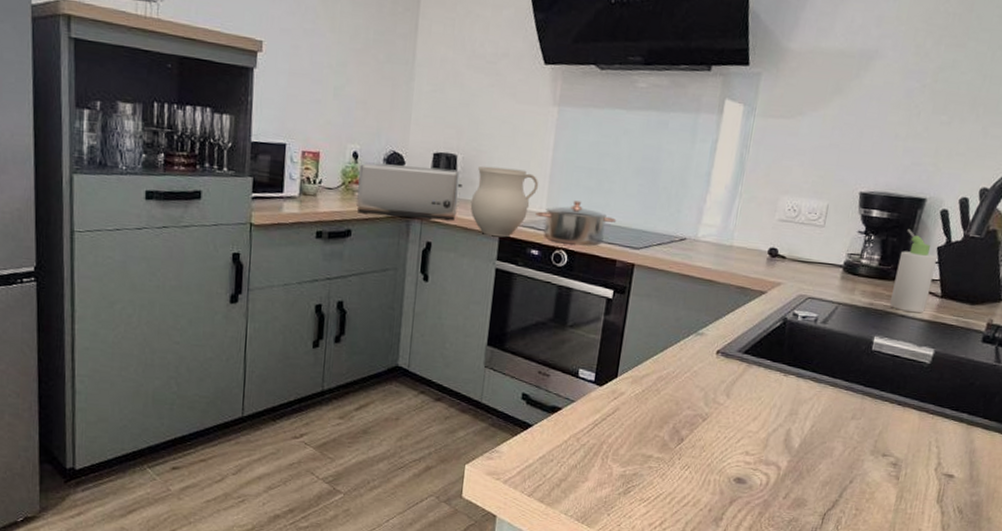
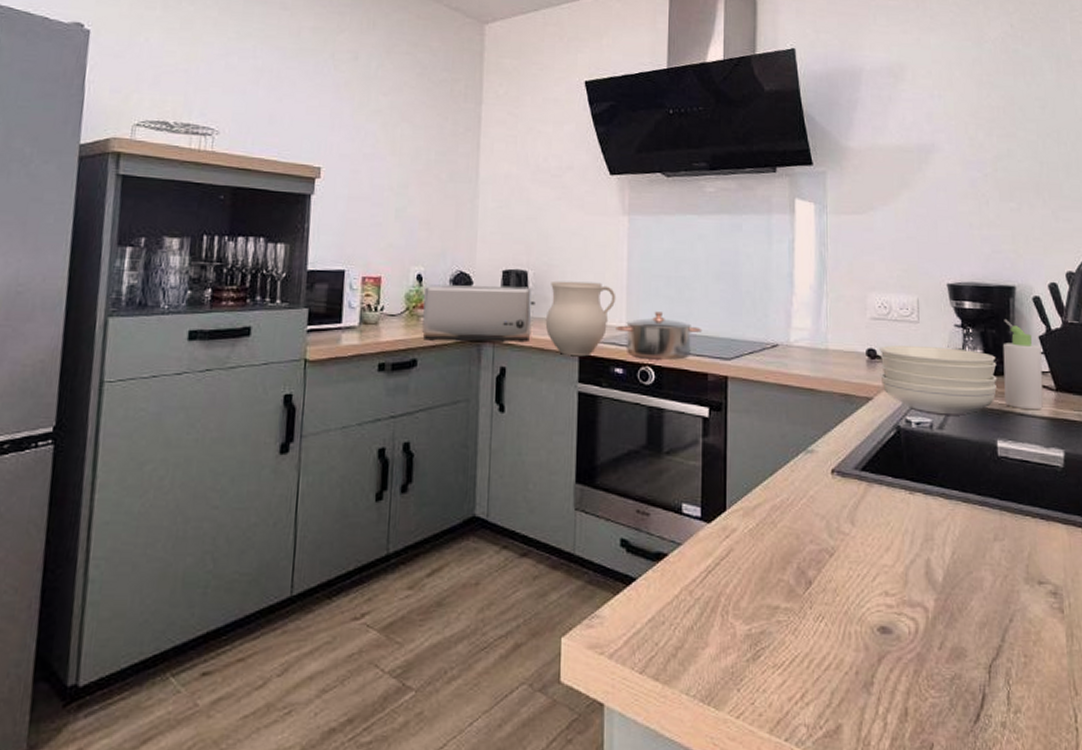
bowl: none [777,246,891,313] -> present [879,345,997,417]

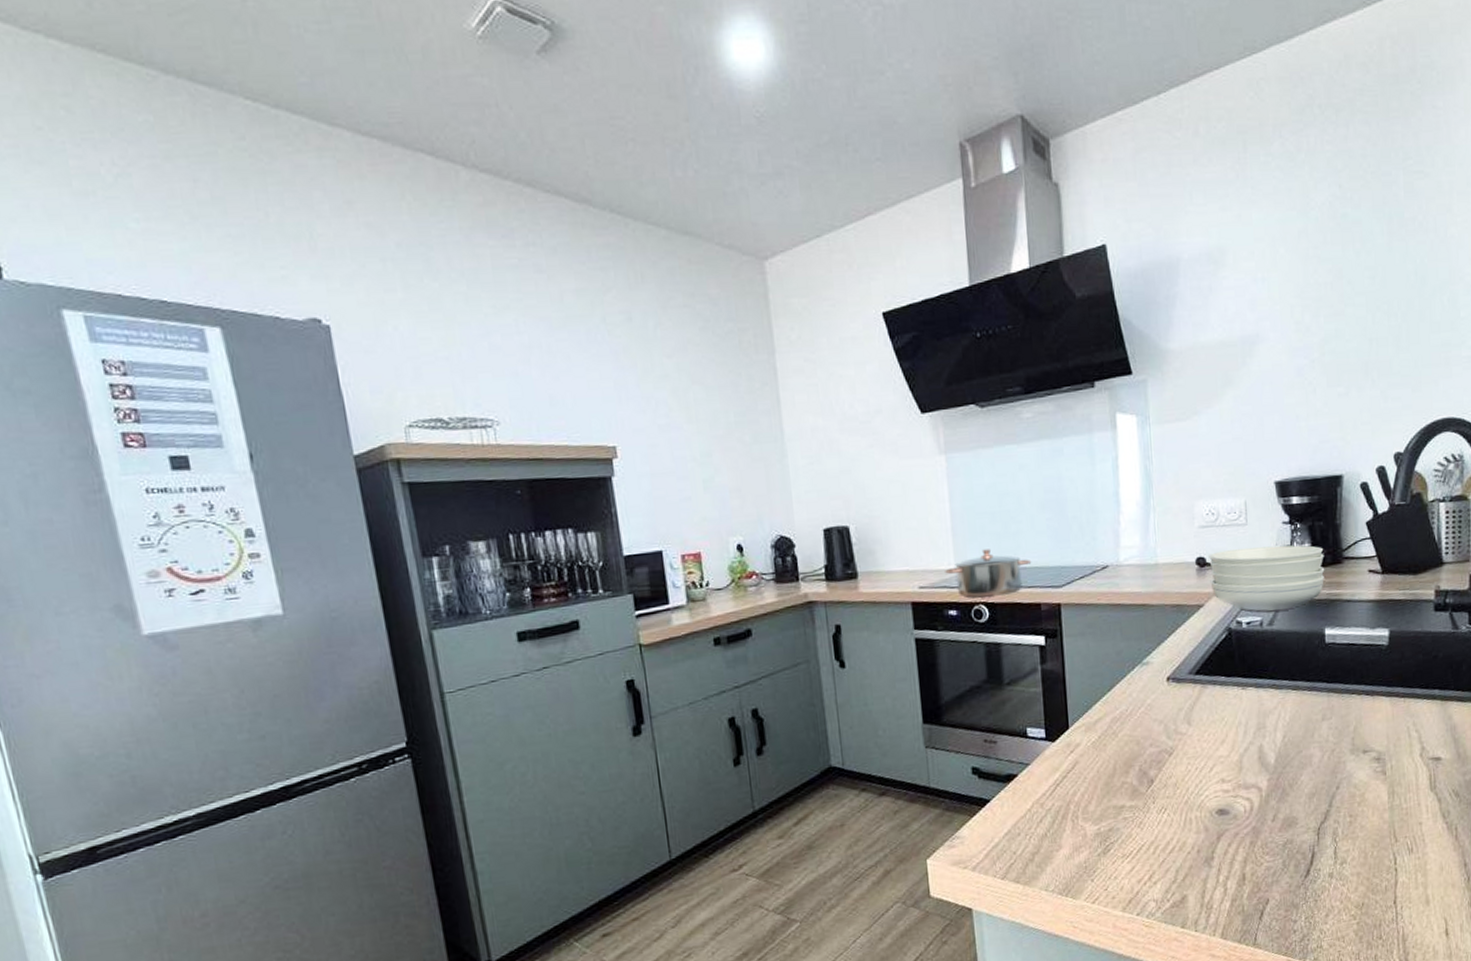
toaster: present [422,284,535,343] -> none [746,542,861,610]
ceramic jug: present [545,280,616,357] -> none [873,528,943,606]
bottle: present [1002,318,1043,410] -> none [1330,509,1370,596]

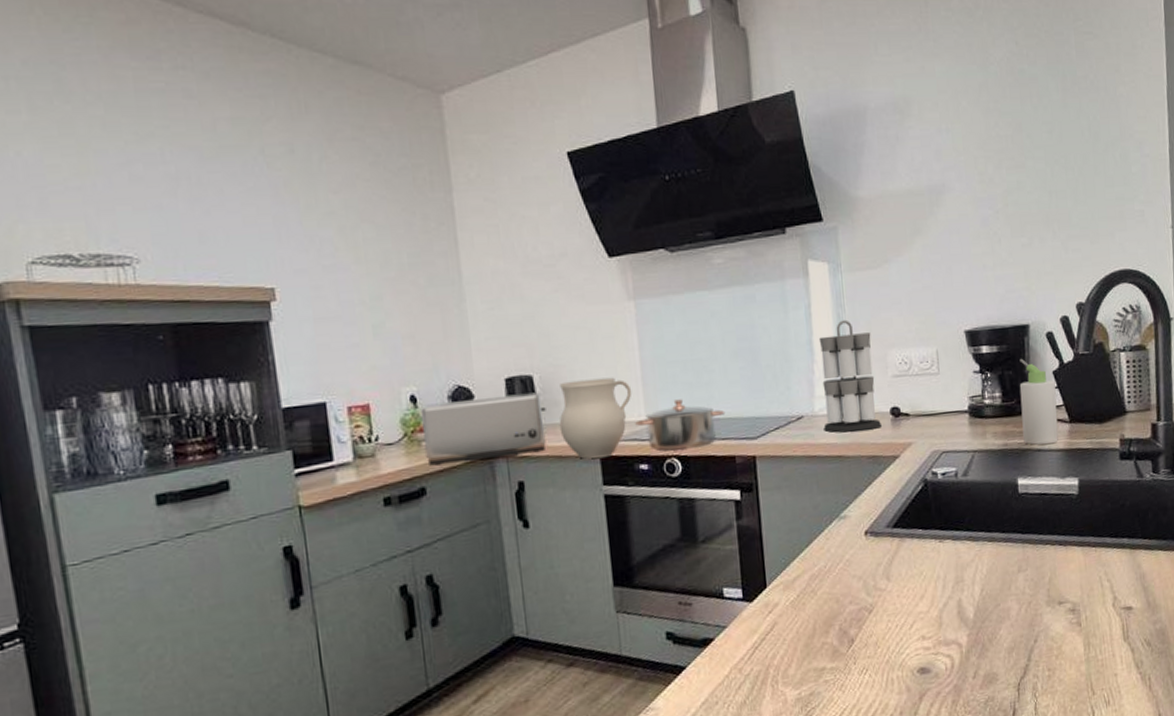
toaster: none [746,542,861,610] -> present [420,392,546,466]
ceramic jug: none [873,528,943,606] -> present [559,377,632,460]
spice rack: none [1125,471,1187,582] -> present [818,319,882,433]
bowl: present [1209,545,1325,613] -> none [903,394,1016,464]
bottle: none [1330,509,1370,596] -> present [1019,358,1058,445]

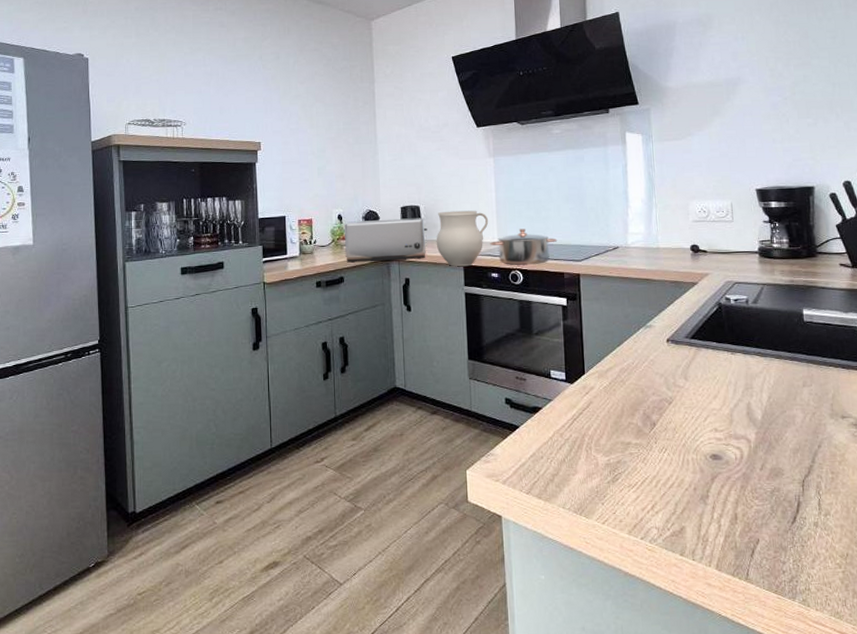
spice rack: present [818,319,882,433] -> none [632,177,683,262]
bottle: present [1019,358,1058,445] -> none [805,213,841,284]

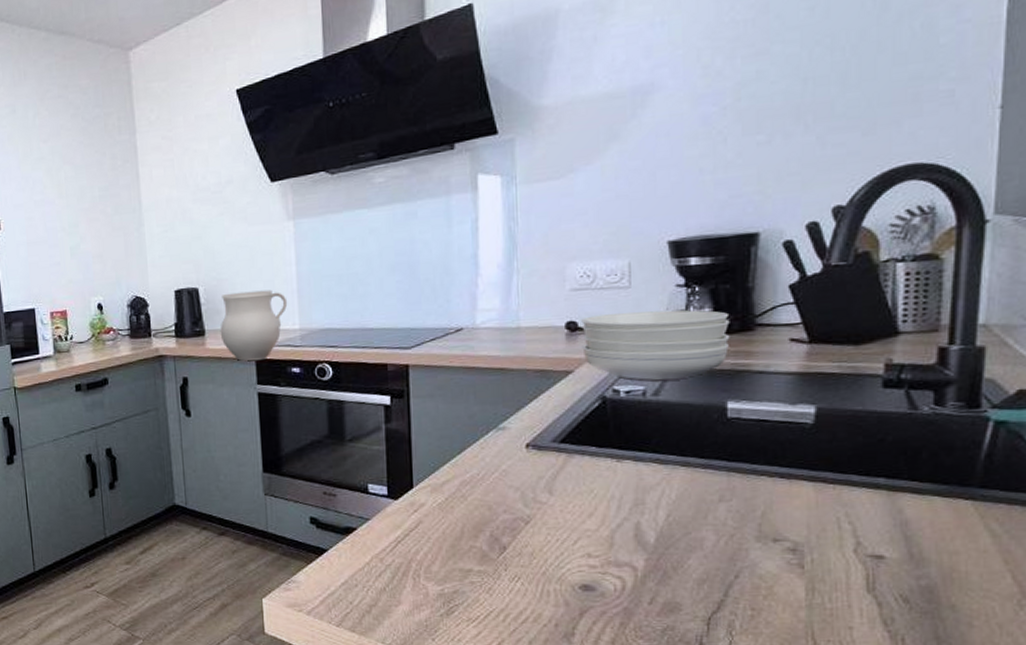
toaster: present [343,218,428,263] -> none [105,302,209,361]
cooking pot: present [489,228,558,265] -> none [288,310,379,357]
bowl: none [701,239,801,293] -> present [581,310,730,382]

